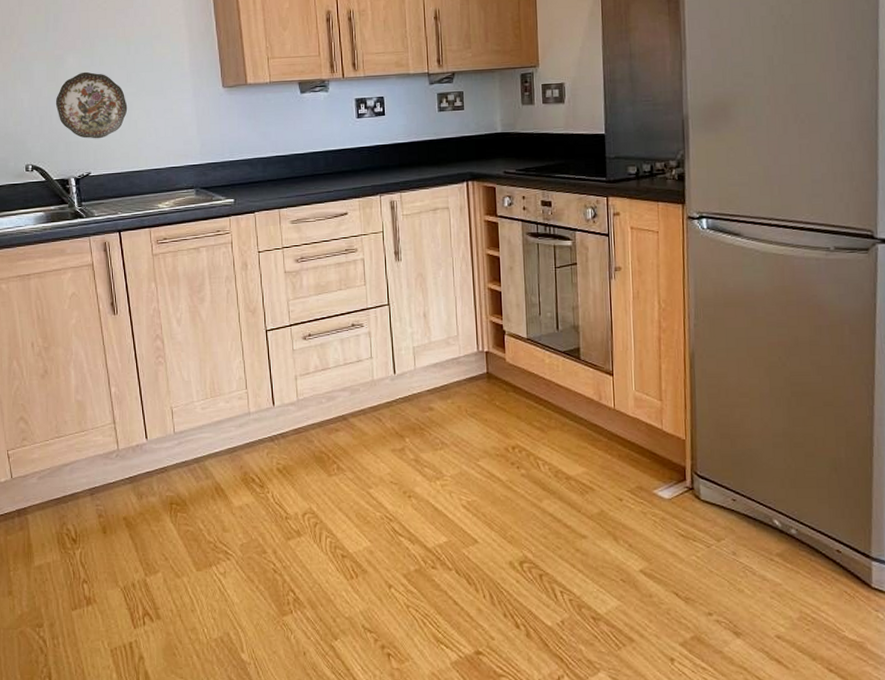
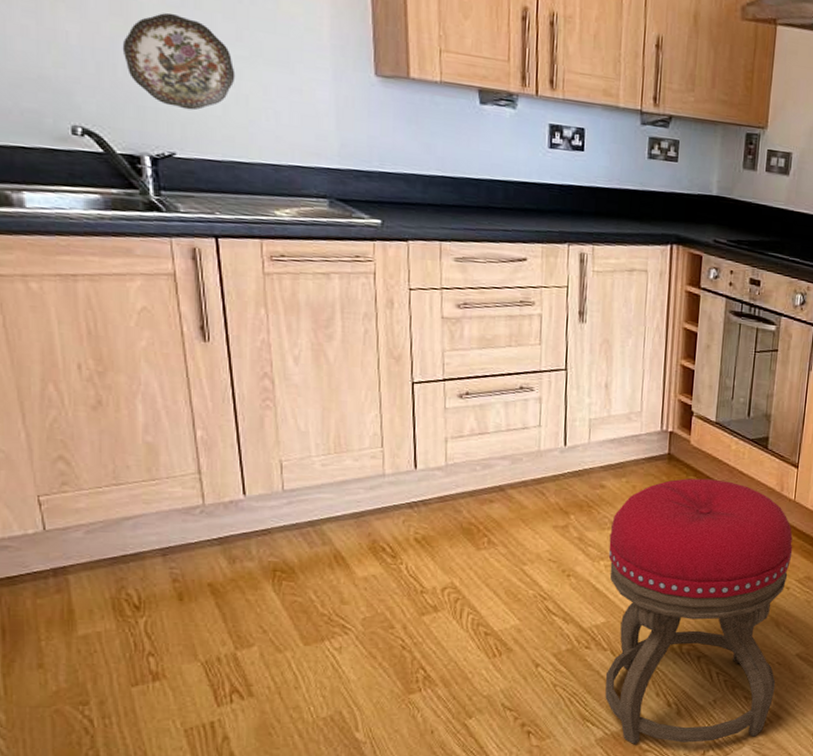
stool: none [442,393,623,669] -> present [605,478,793,745]

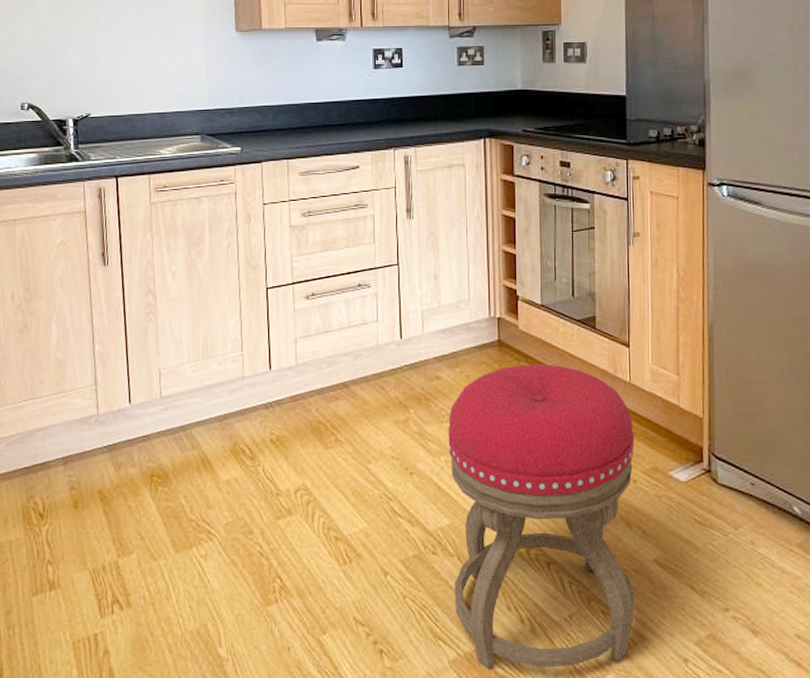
decorative plate: present [122,12,235,111] -> none [58,9,135,79]

